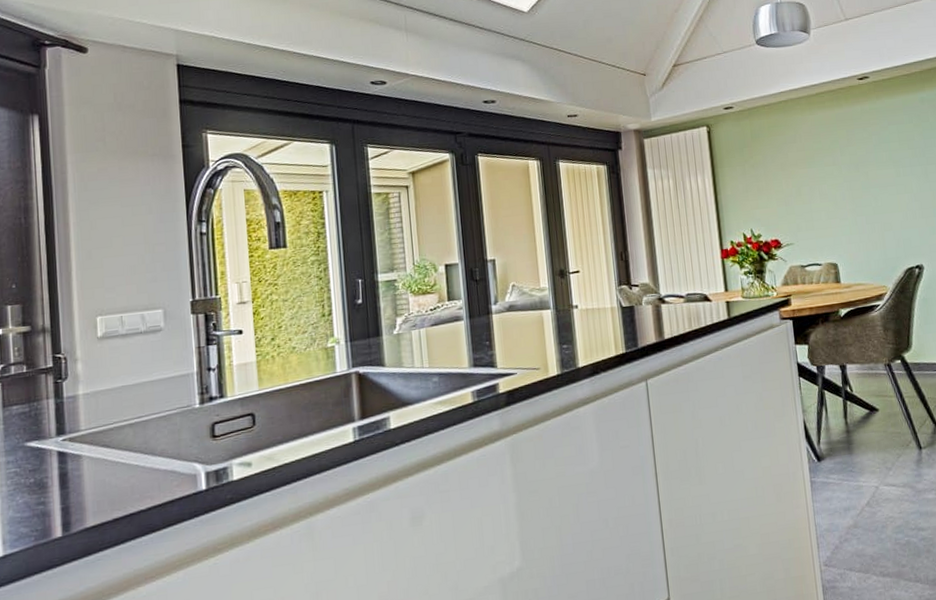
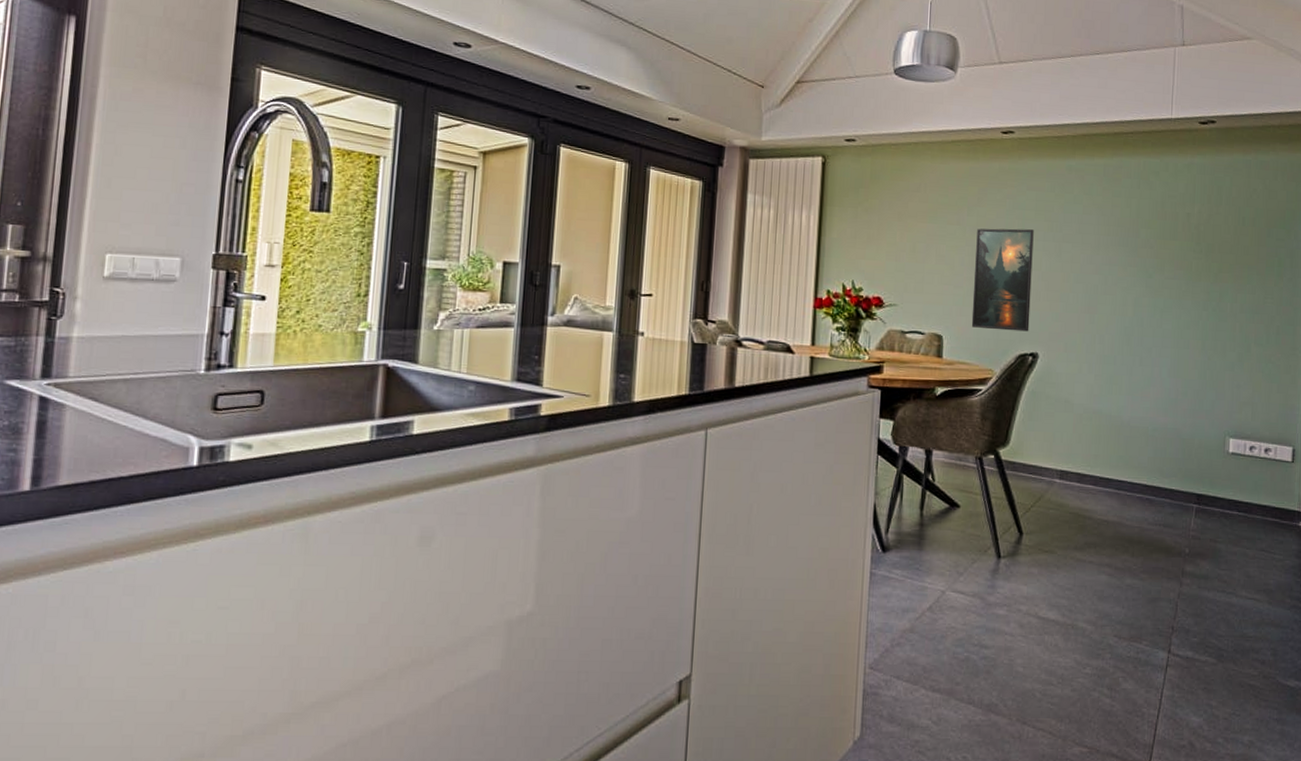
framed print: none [851,158,912,252] -> present [971,228,1034,332]

